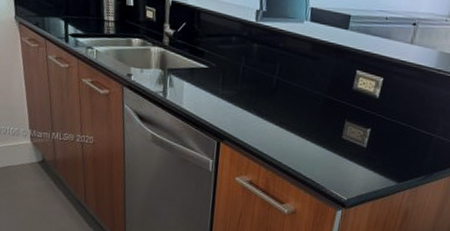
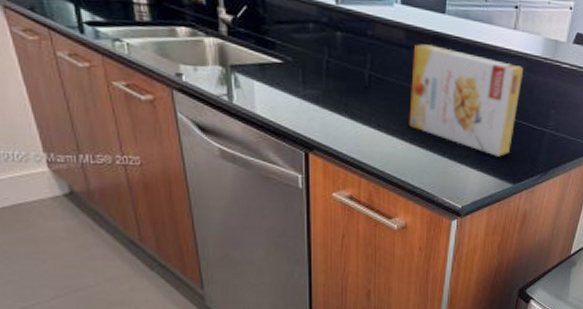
cereal box: none [306,55,416,157] -> present [408,44,523,157]

